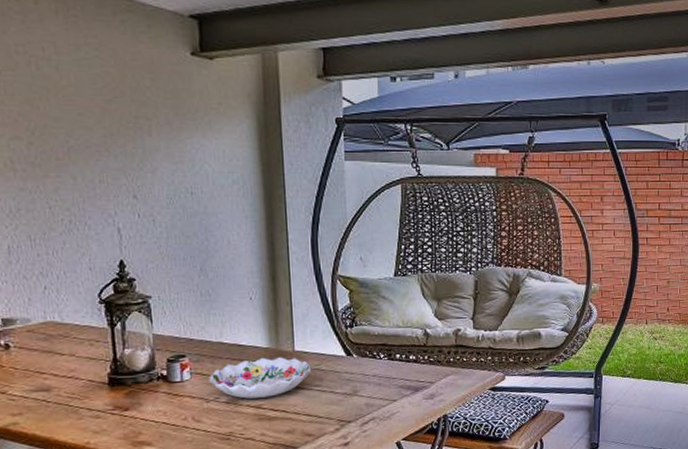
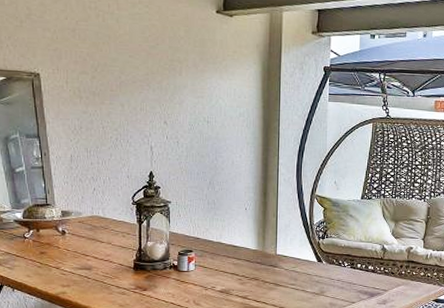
decorative bowl: present [209,356,312,399] -> none [209,257,289,290]

